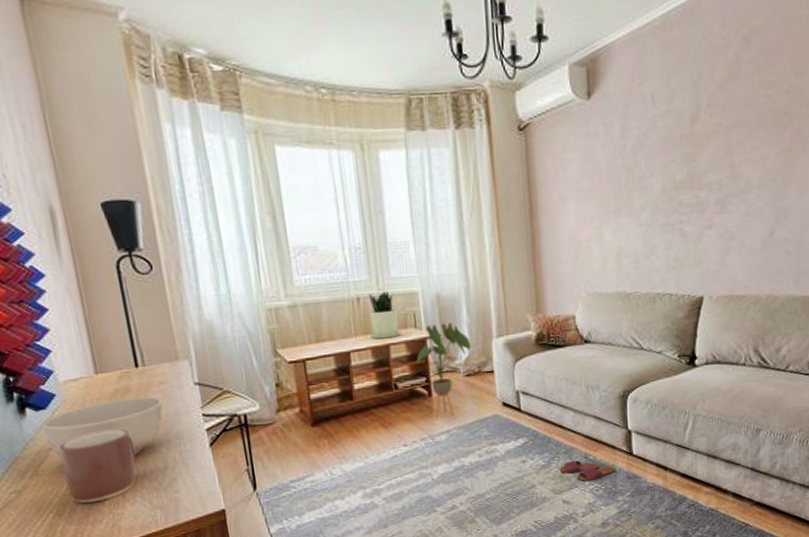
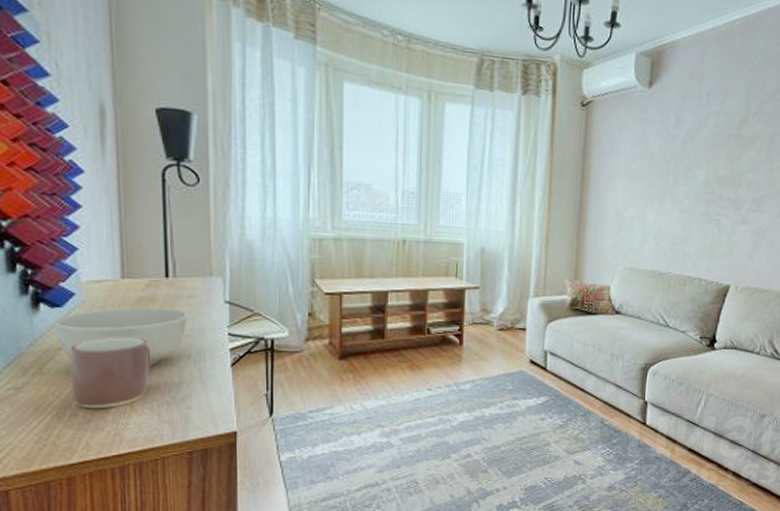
planter: present [368,290,402,340] -> none [410,237,442,284]
house plant: present [417,322,471,418] -> none [453,276,508,367]
slippers: present [559,460,615,482] -> none [575,423,628,445]

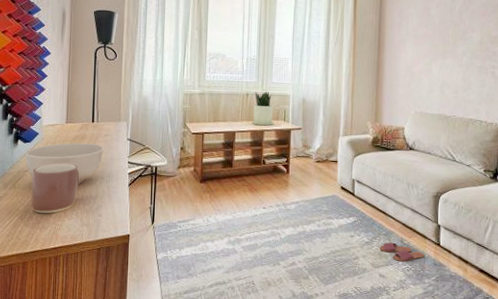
planter: none [410,237,442,284] -> present [251,91,274,126]
slippers: none [575,423,628,445] -> present [379,242,424,262]

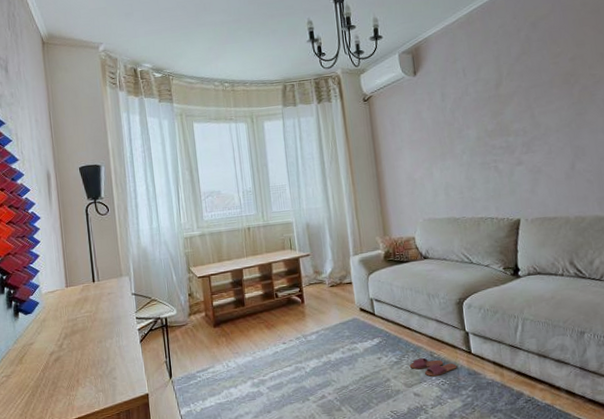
bowl: present [25,143,104,184] -> none [28,304,109,349]
mug: present [31,163,80,214] -> none [37,328,89,386]
planter: present [251,91,274,126] -> none [256,222,281,259]

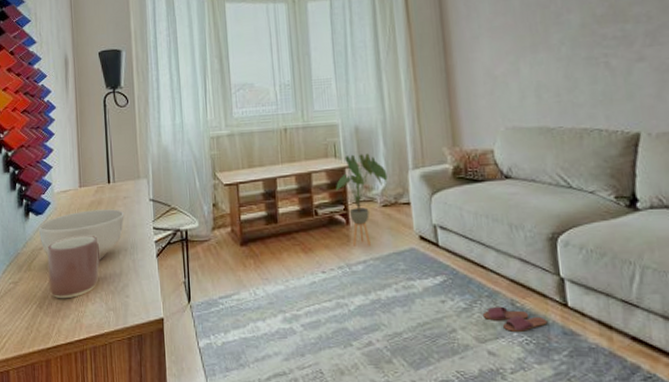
bowl: none [28,304,109,349] -> present [38,209,124,259]
mug: none [37,328,89,386] -> present [47,235,101,299]
house plant: none [292,245,334,321] -> present [336,153,388,247]

